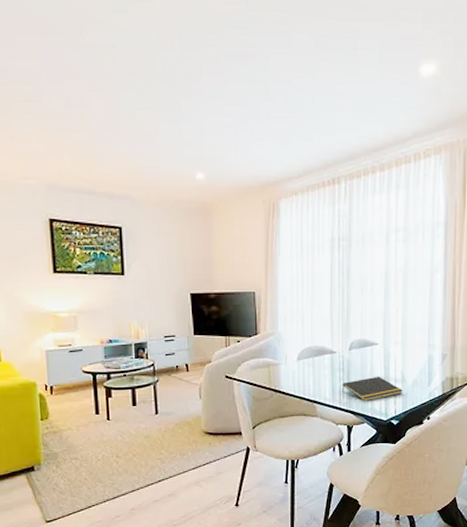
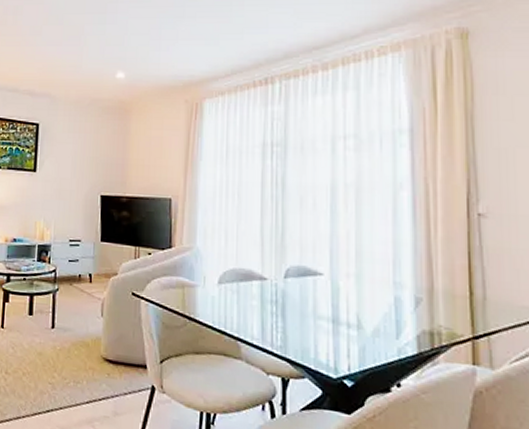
notepad: present [342,376,403,402] -> none [275,316,359,349]

